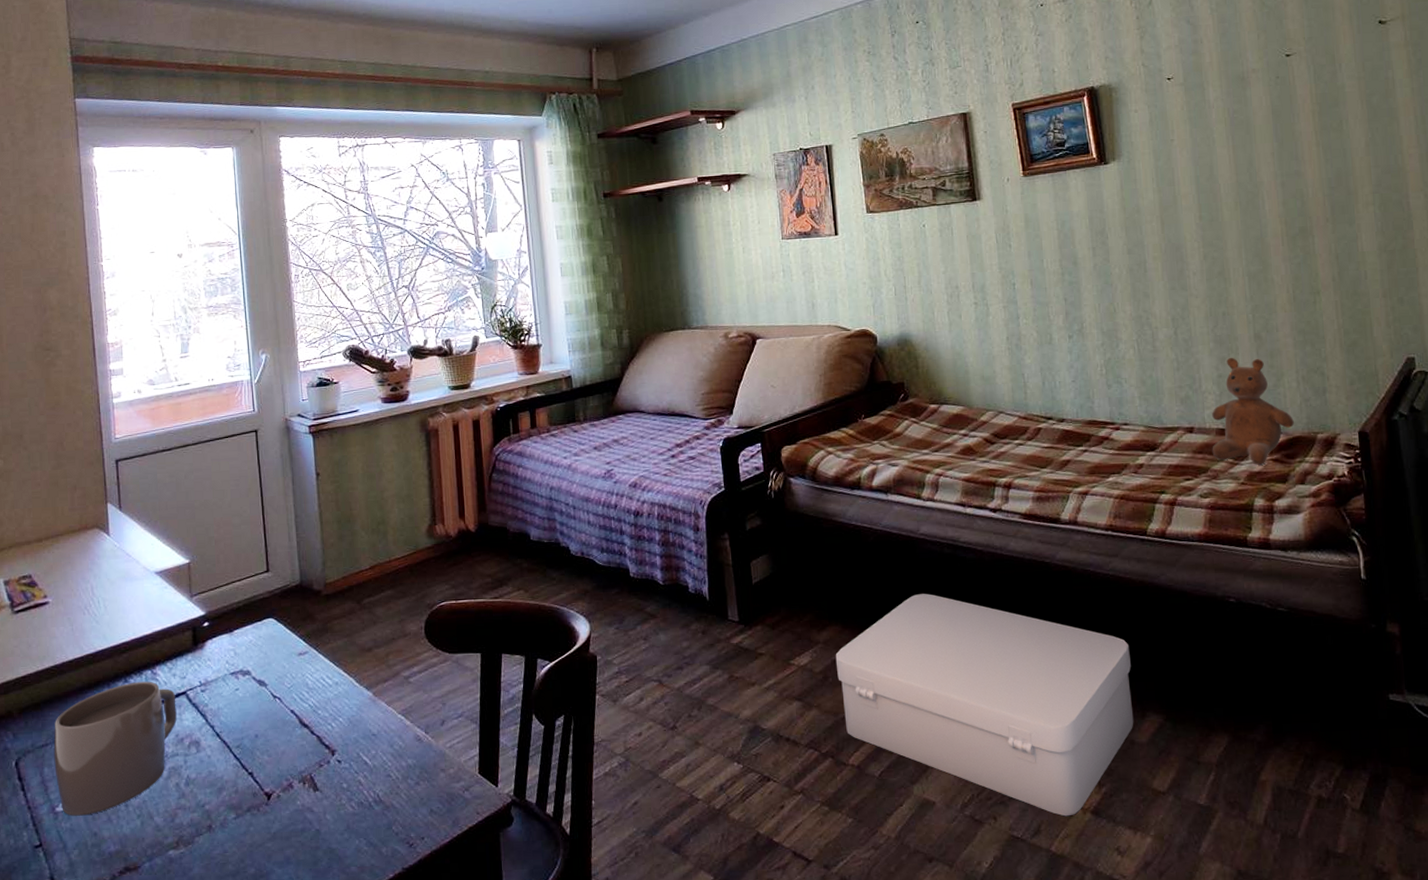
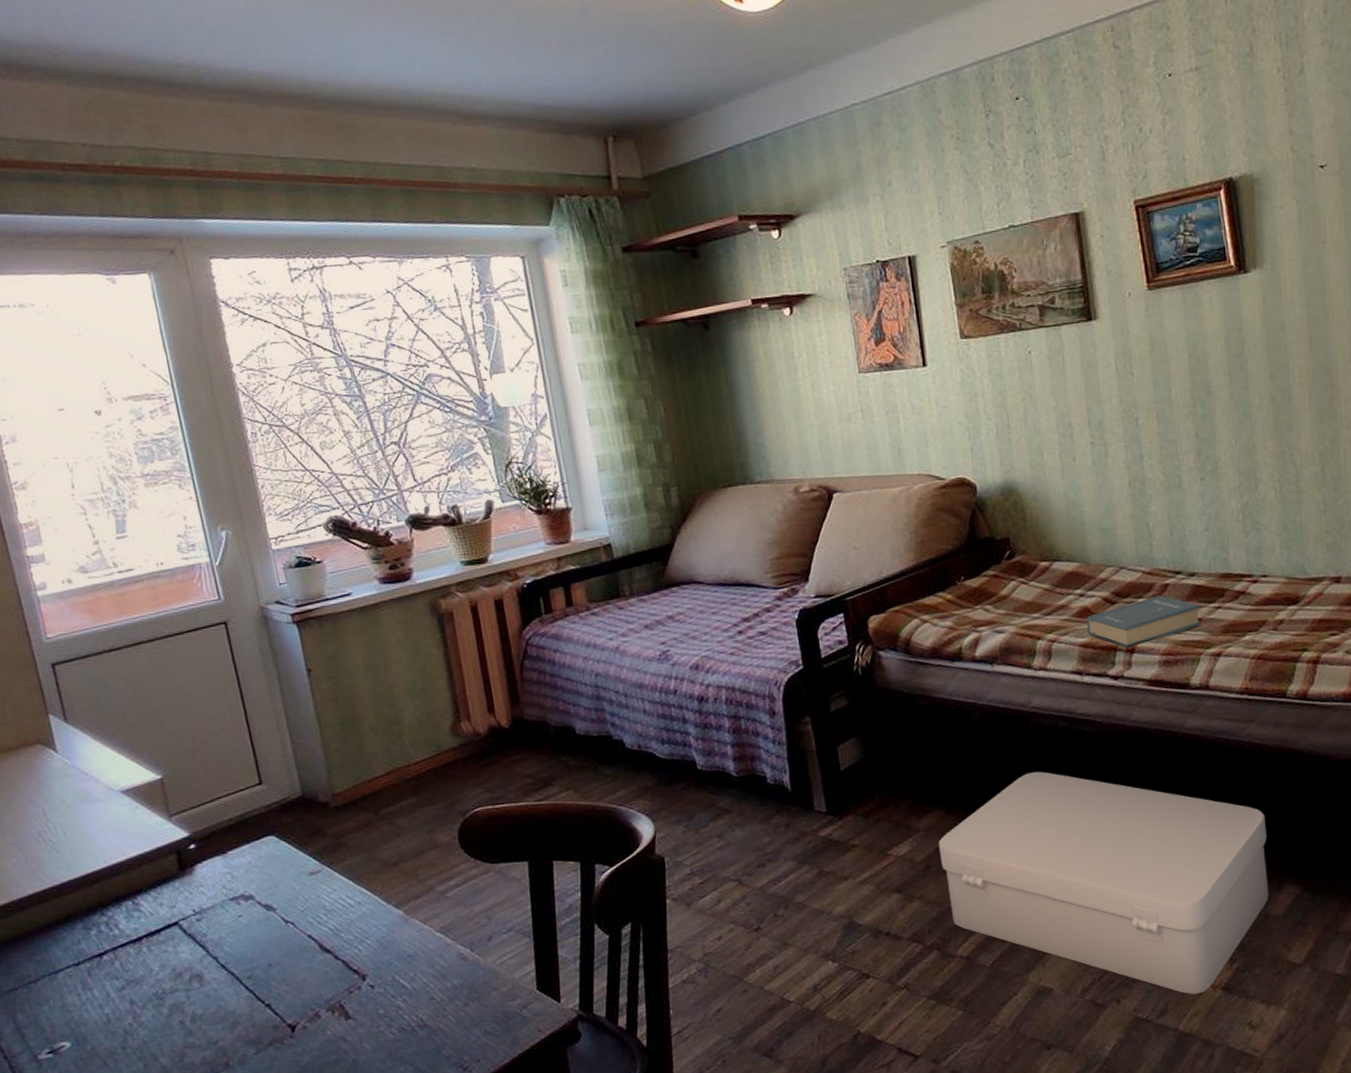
mug: present [53,681,177,816] -> none [21,912,172,1063]
hardback book: none [969,438,1070,485] -> present [1086,595,1201,649]

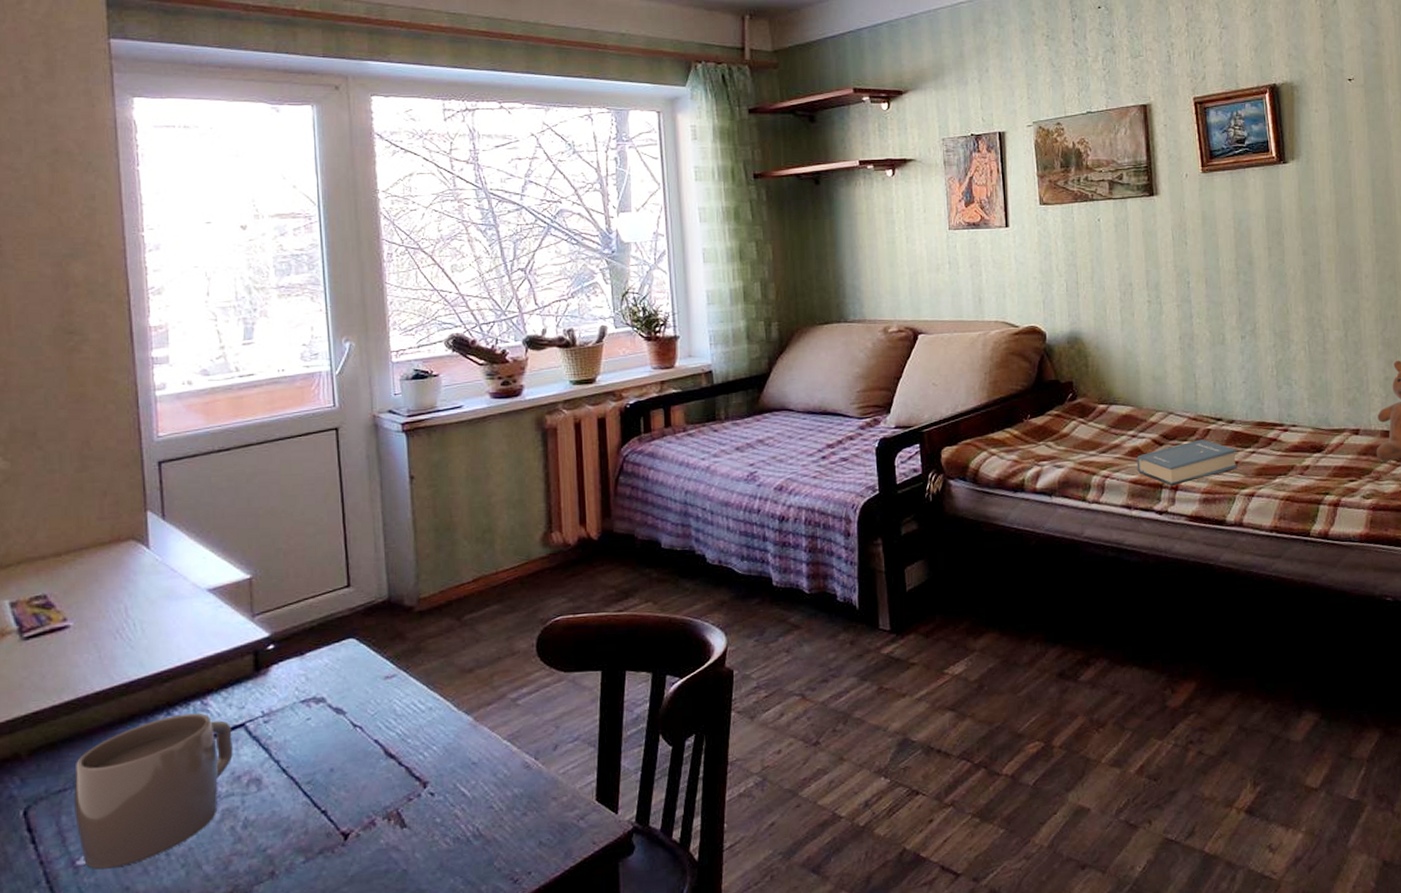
mug: none [21,912,172,1063] -> present [74,713,233,870]
storage box: present [938,771,1269,995] -> none [992,598,1290,817]

